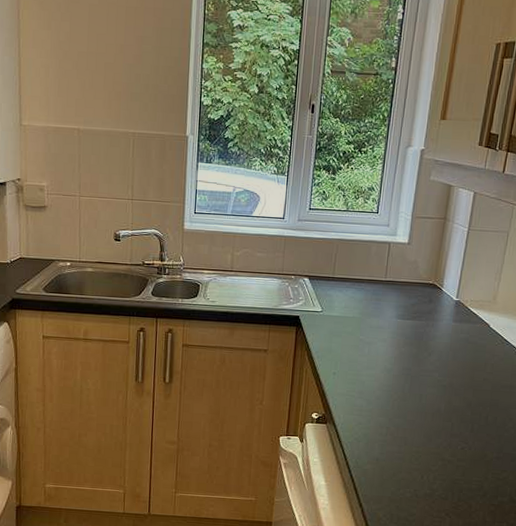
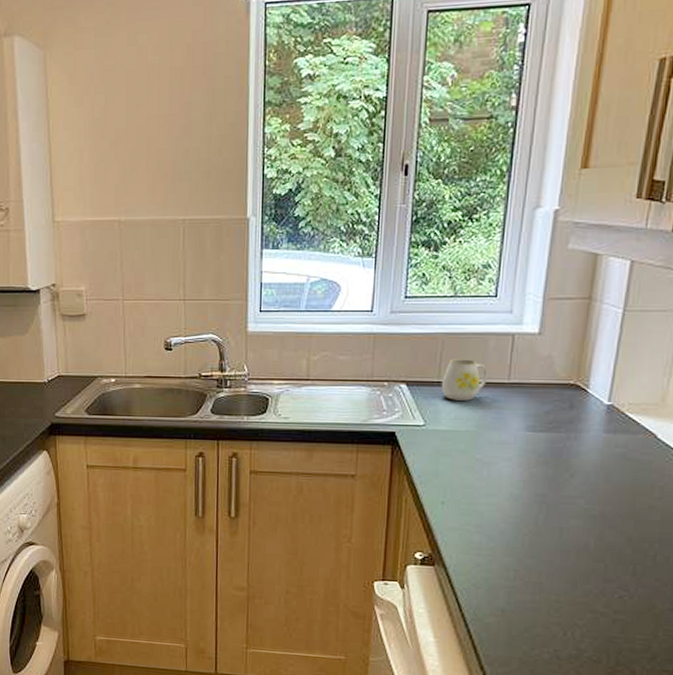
mug: none [335,260,370,293] -> present [441,359,488,401]

